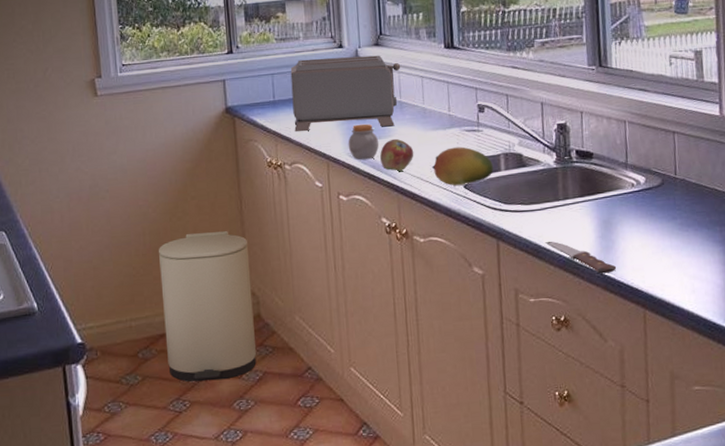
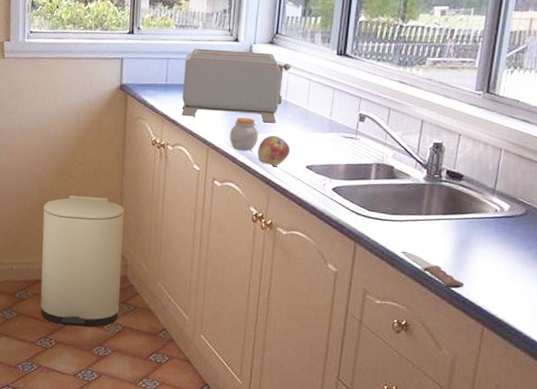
fruit: present [433,147,493,186] -> none [306,151,364,188]

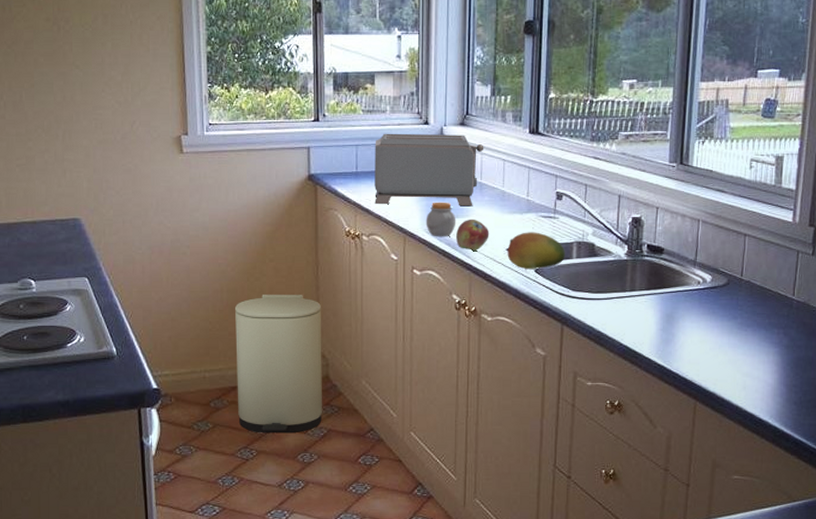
fruit: none [306,151,364,188] -> present [507,232,565,269]
knife: present [400,251,465,289] -> none [608,330,674,364]

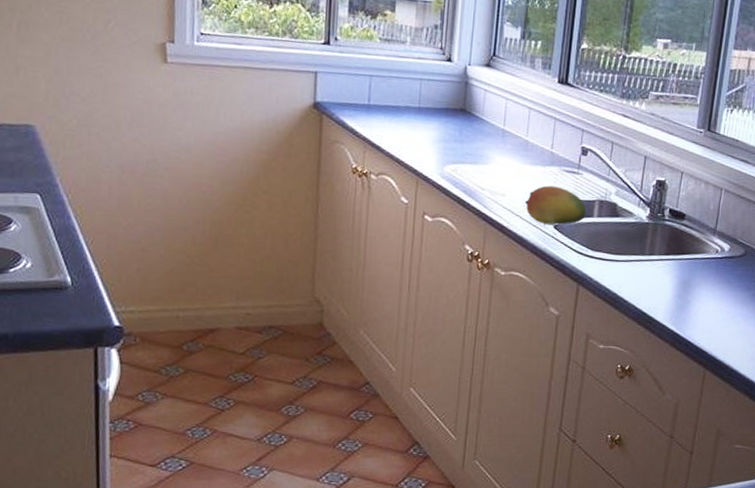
pedal bin: present [234,293,322,434] -> none [215,228,320,383]
toaster: present [374,133,484,207] -> none [386,65,510,154]
jar: present [425,202,456,237] -> none [441,145,475,184]
fruit: present [456,218,490,251] -> none [473,166,509,201]

